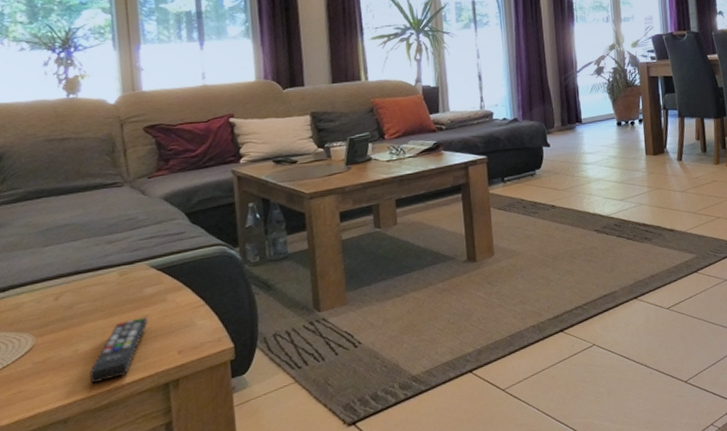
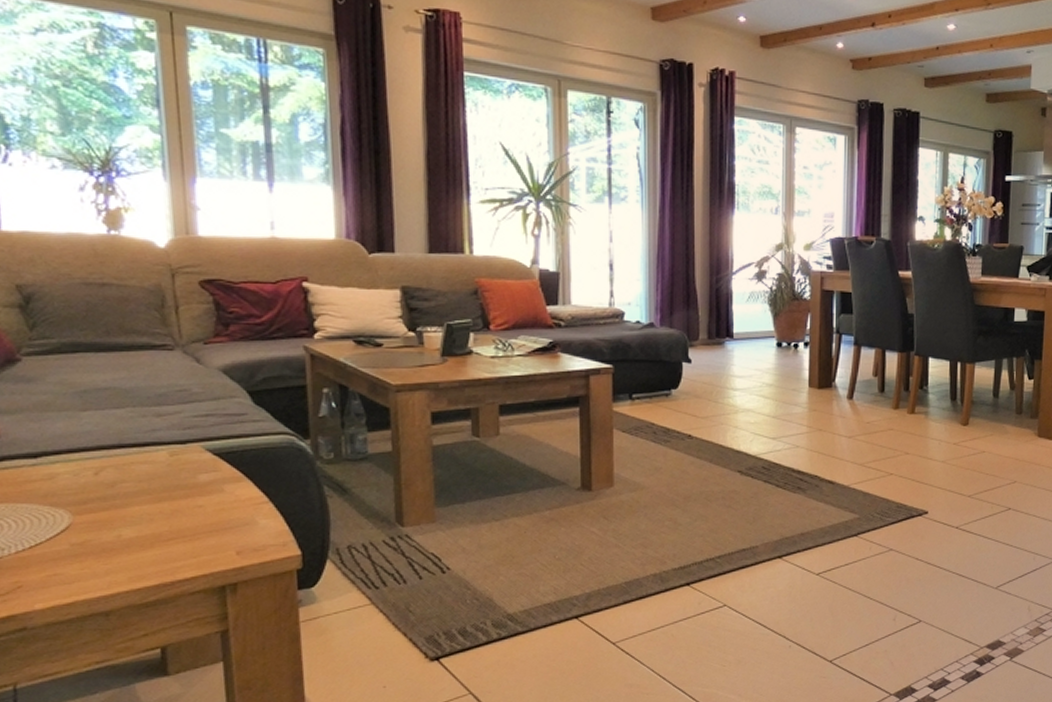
remote control: present [90,316,148,384] -> none [135,507,202,576]

